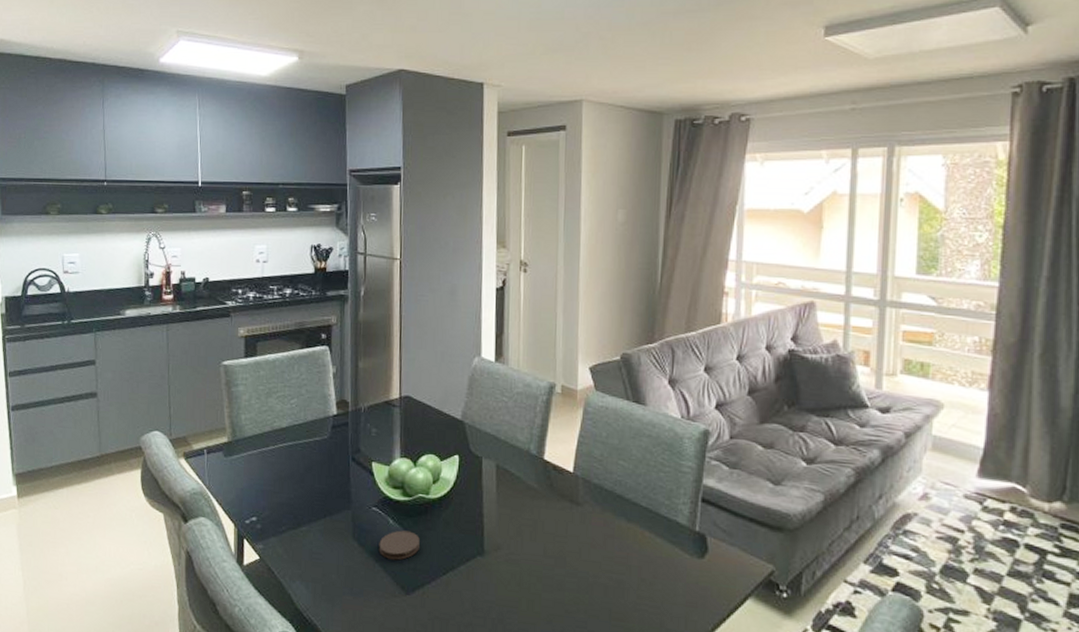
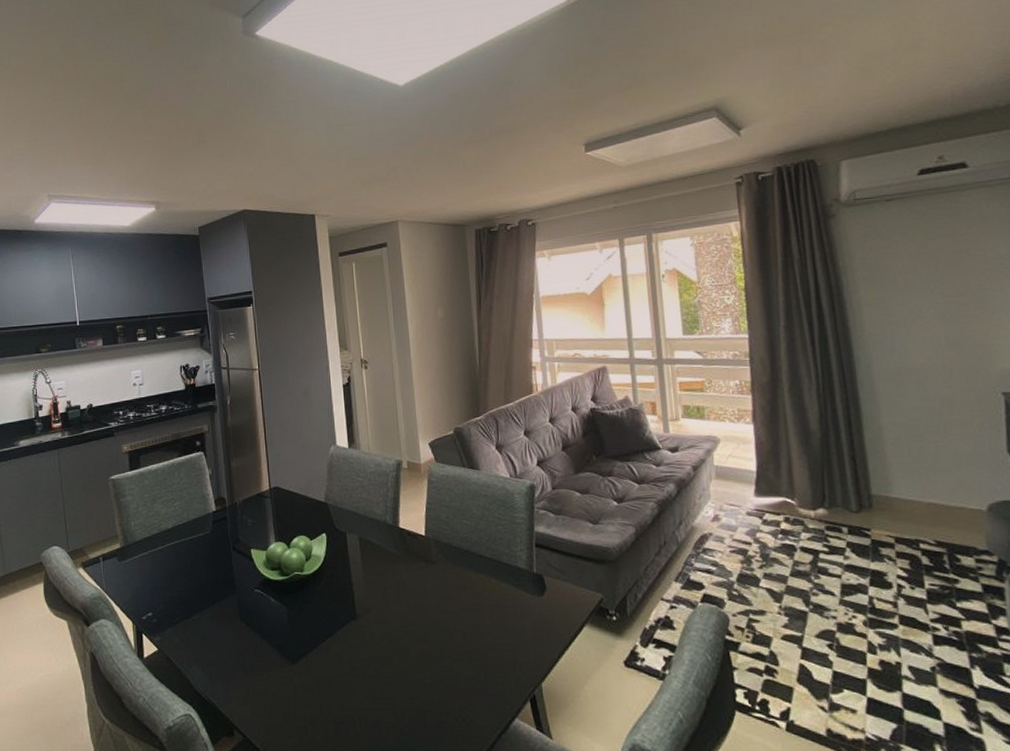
coaster: present [379,530,420,560] -> none [263,606,300,634]

